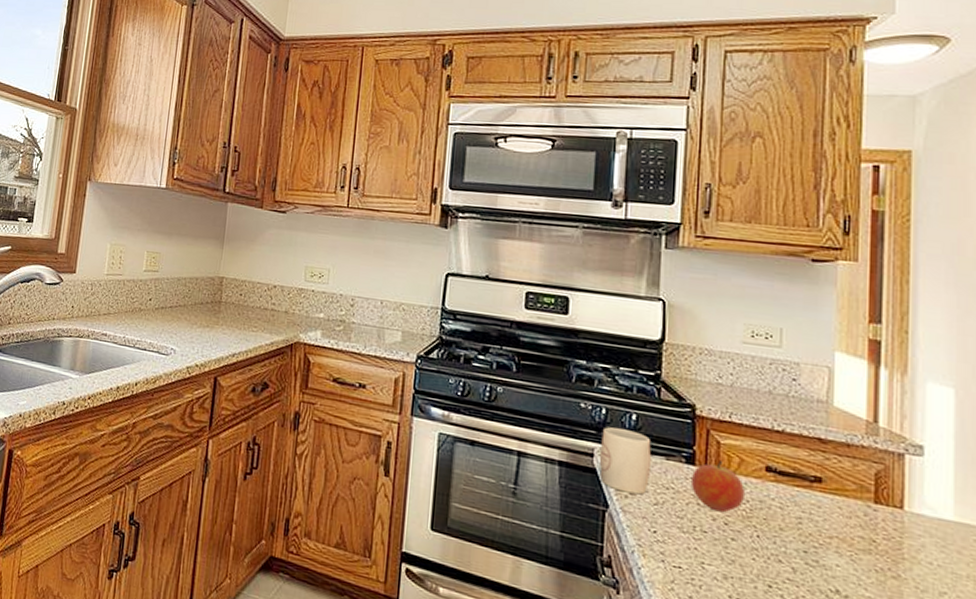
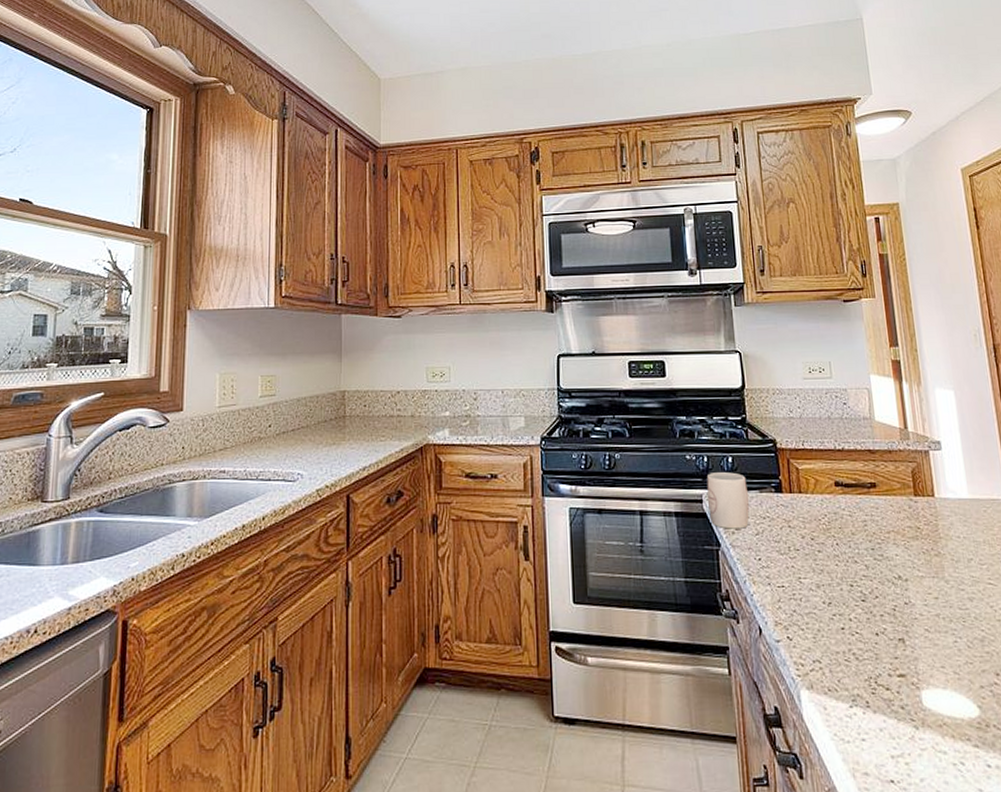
fruit: present [690,460,745,513] -> none [780,485,823,530]

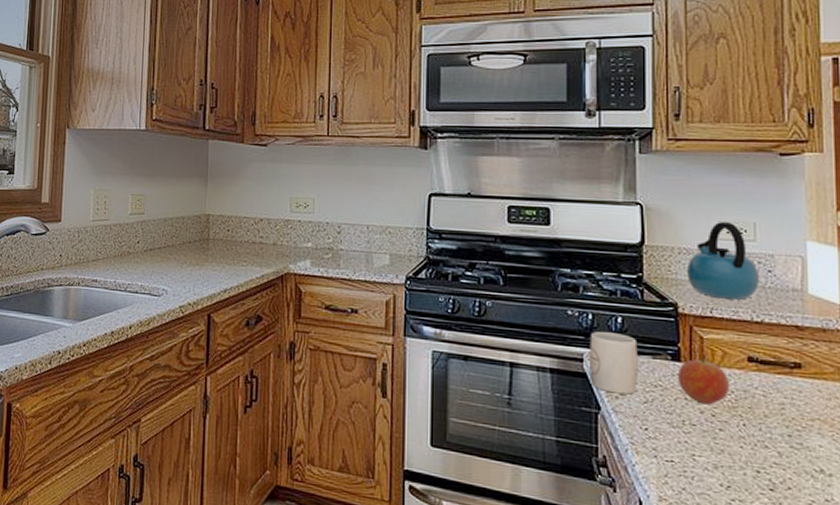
fruit: none [780,485,823,530] -> present [677,355,729,405]
kettle: none [781,363,838,432] -> present [687,222,760,300]

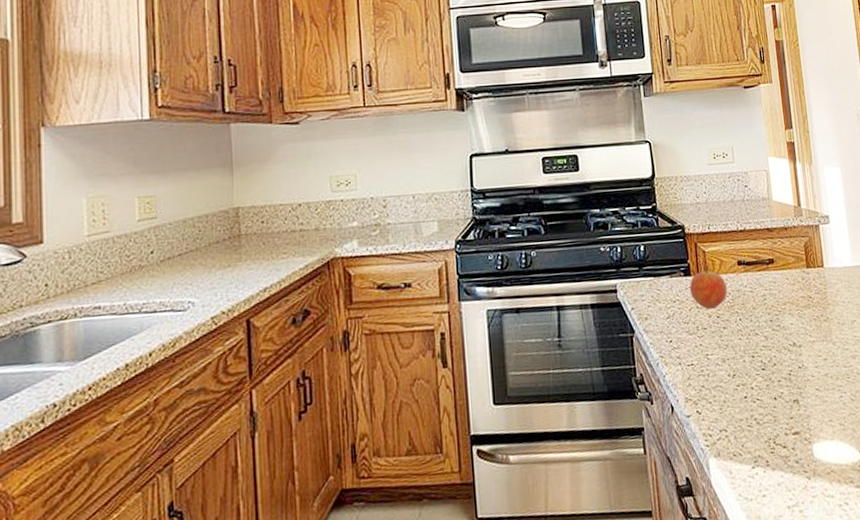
mug: present [590,331,638,395] -> none [620,260,661,316]
kettle: present [687,222,760,300] -> none [688,149,740,215]

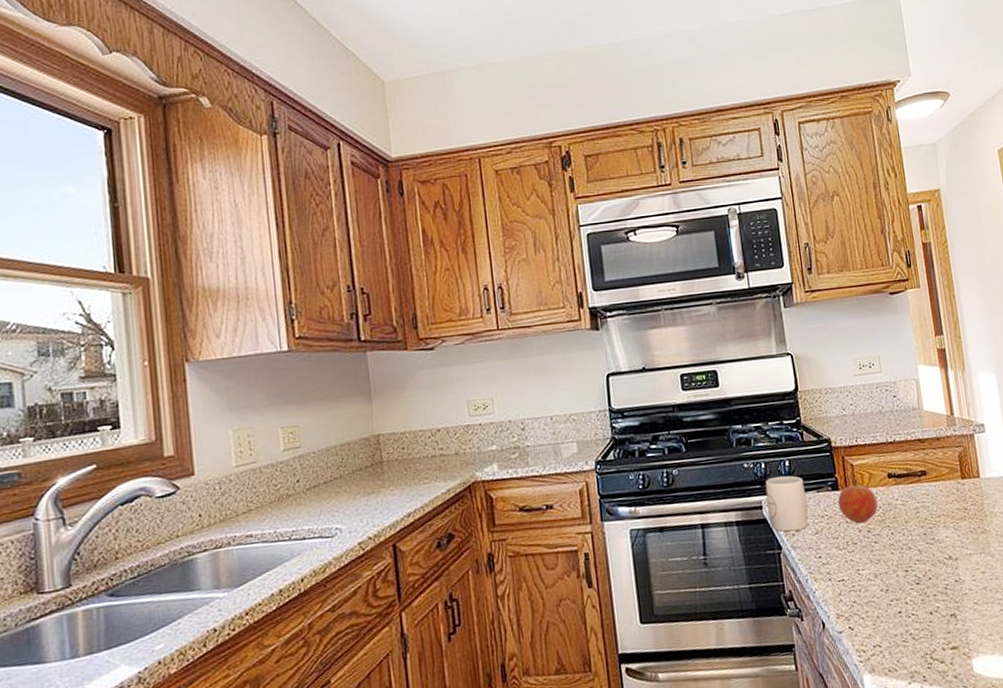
mug: none [620,260,661,316] -> present [765,475,808,532]

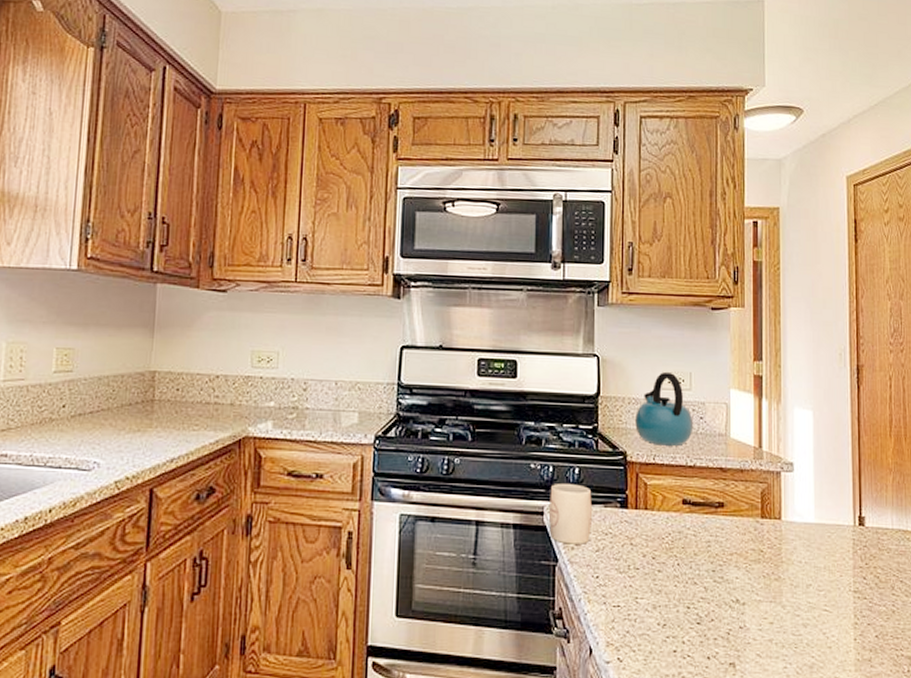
kettle: none [833,359,889,428] -> present [635,372,694,446]
fruit: present [837,480,878,524] -> none [624,501,667,548]

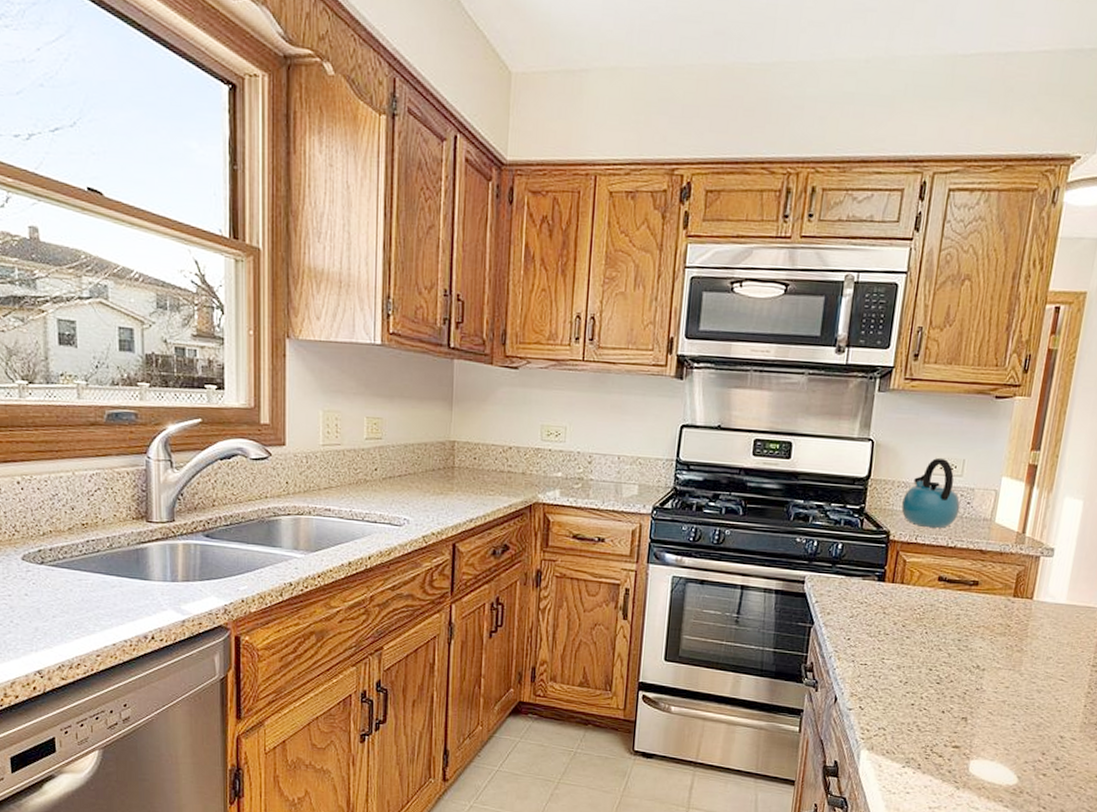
mug: present [549,484,592,545] -> none [809,557,852,611]

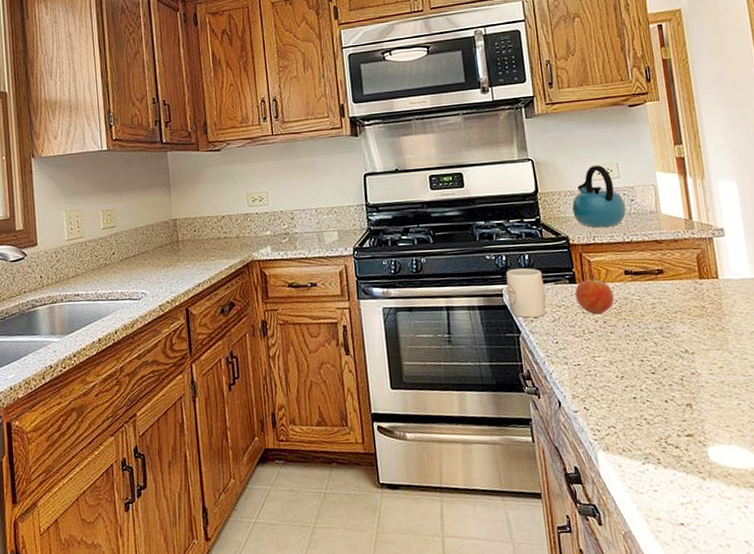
mug: none [809,557,852,611] -> present [505,268,546,318]
fruit: none [880,576,921,618] -> present [575,275,614,315]

